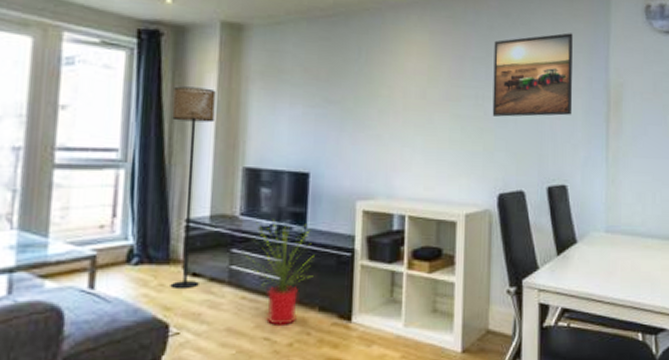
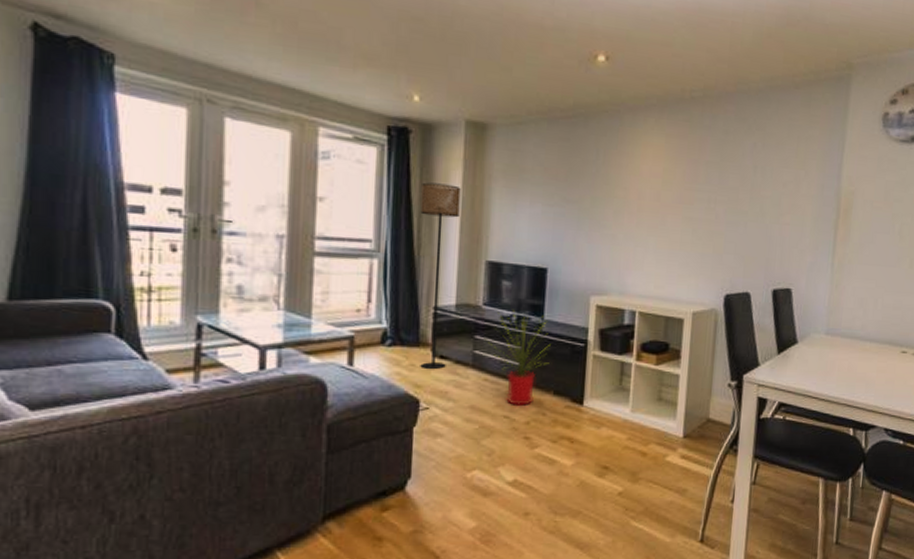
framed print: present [492,33,573,117] -> none [723,139,808,222]

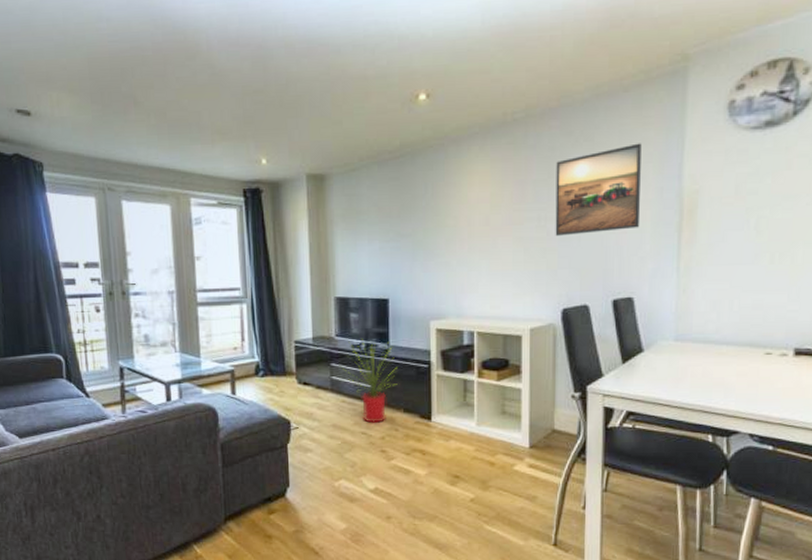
floor lamp: present [420,182,461,370] -> none [275,233,309,395]
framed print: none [723,139,808,222] -> present [555,143,642,236]

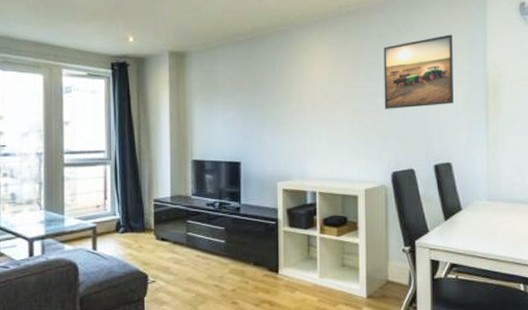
house plant: present [340,339,398,423] -> none [195,198,248,276]

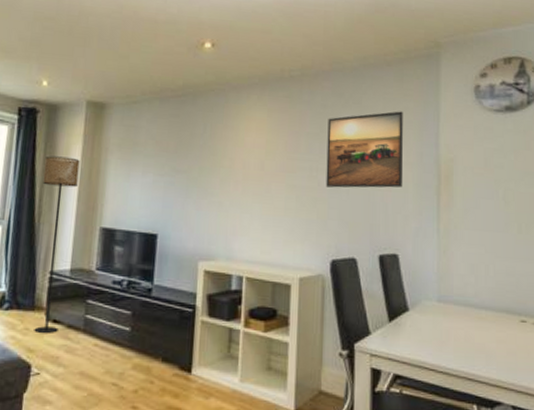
floor lamp: none [139,102,169,250] -> present [34,156,80,335]

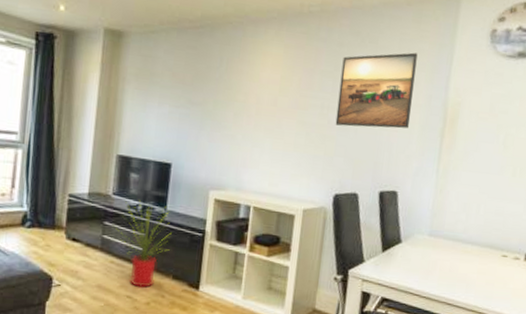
floor lamp: present [34,156,80,335] -> none [54,82,98,251]
house plant: none [97,275,160,373] -> present [113,200,172,288]

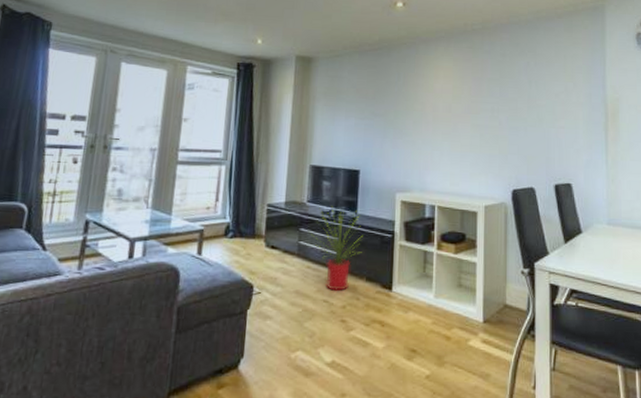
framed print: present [335,52,418,129] -> none [506,57,575,127]

